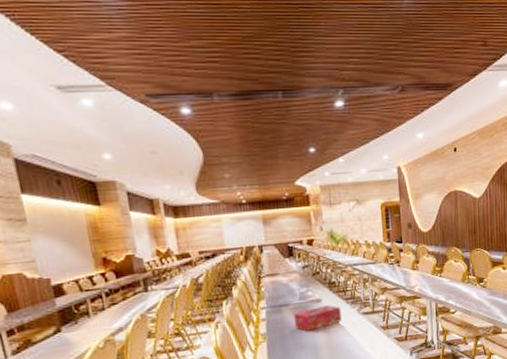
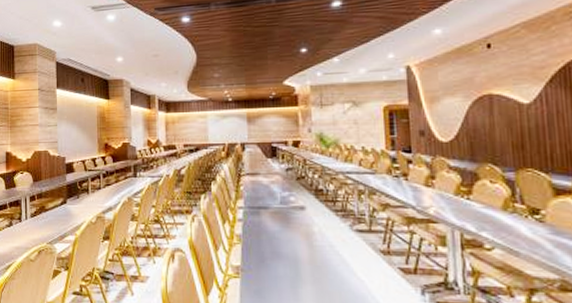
tissue box: present [294,305,342,331] -> none [273,215,329,240]

